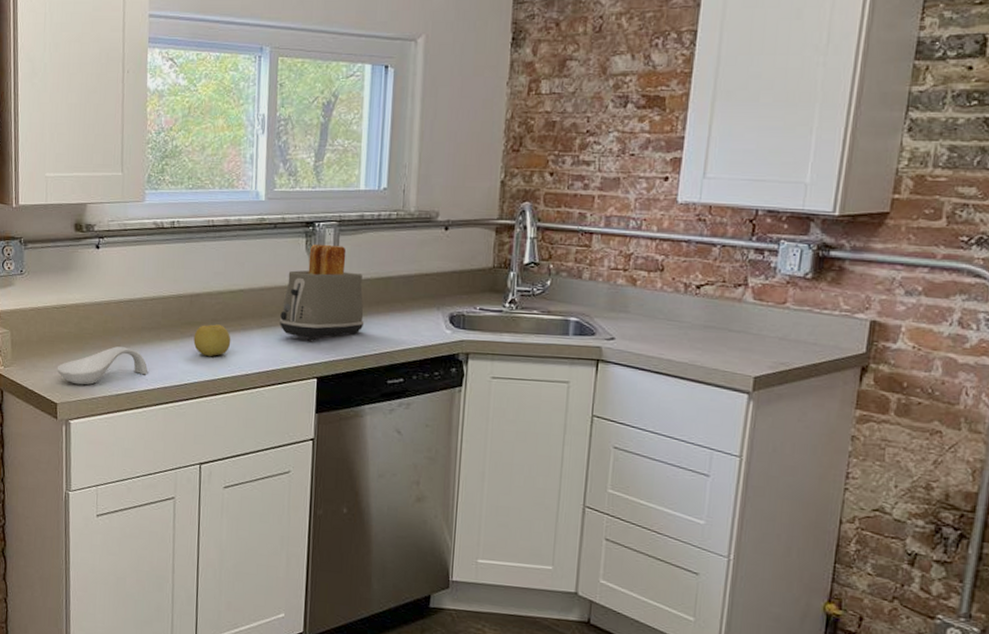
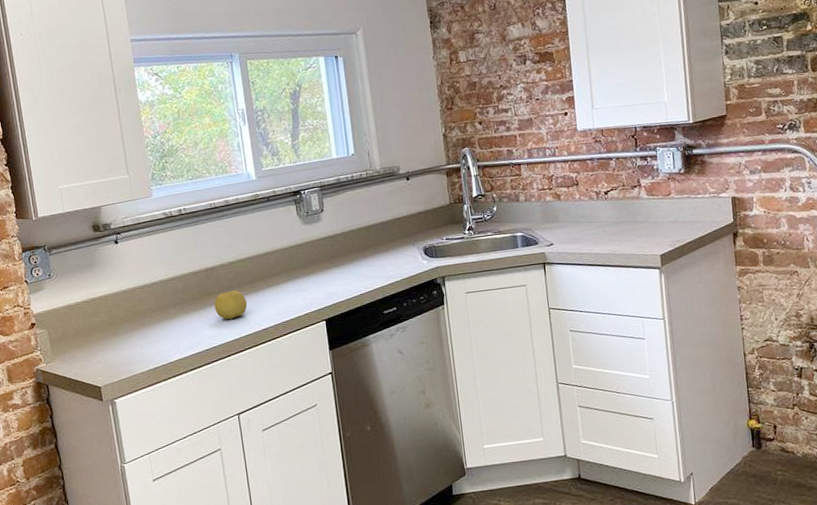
spoon rest: present [56,346,148,385] -> none [95,325,179,367]
toaster: present [279,244,365,341] -> none [285,207,356,290]

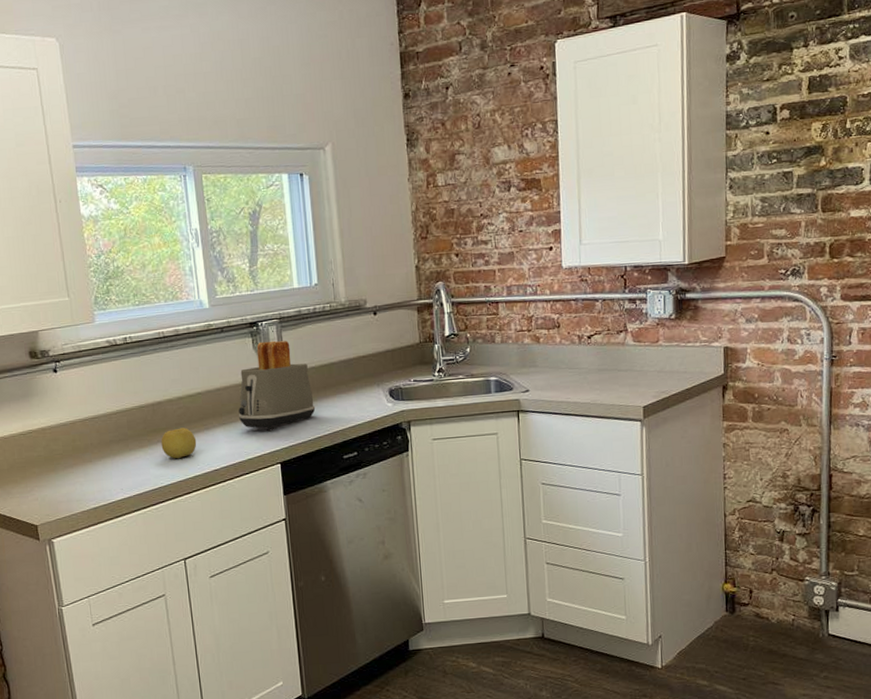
toaster: none [285,207,356,290] -> present [238,340,316,431]

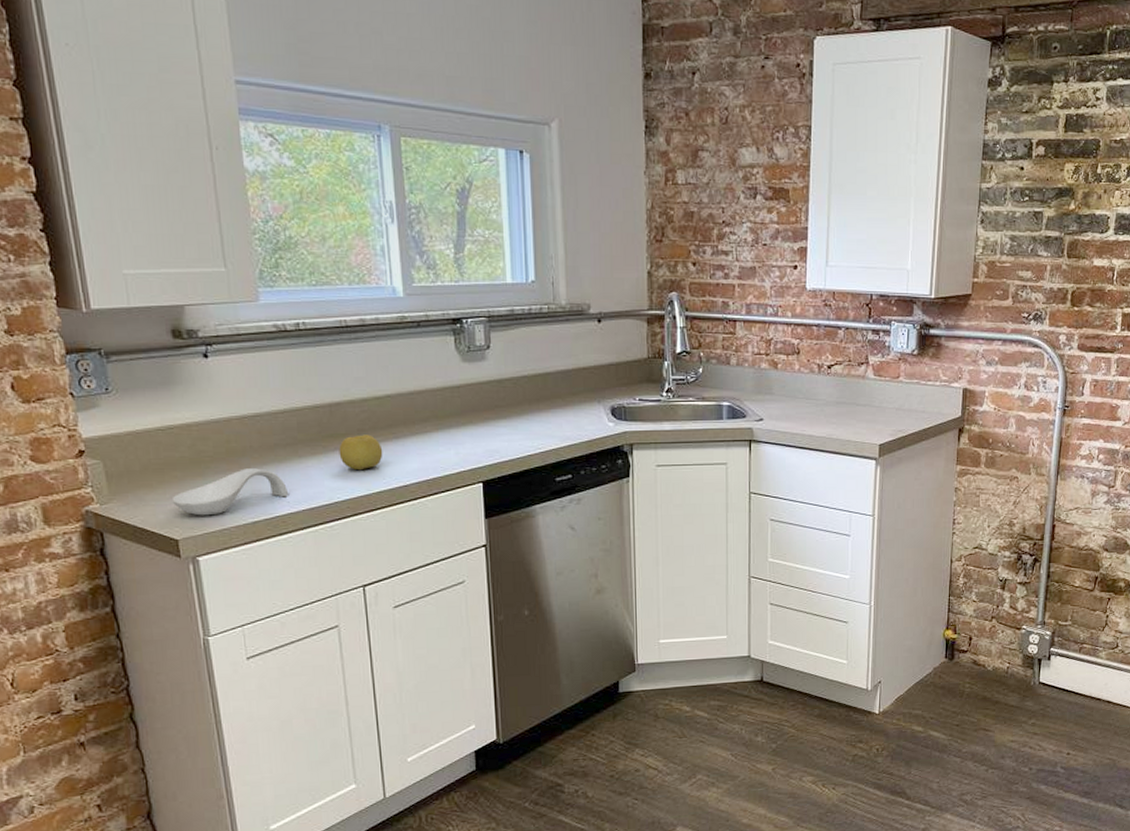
spoon rest: none [32,462,123,505] -> present [171,468,289,516]
toaster: present [238,340,316,431] -> none [434,342,526,444]

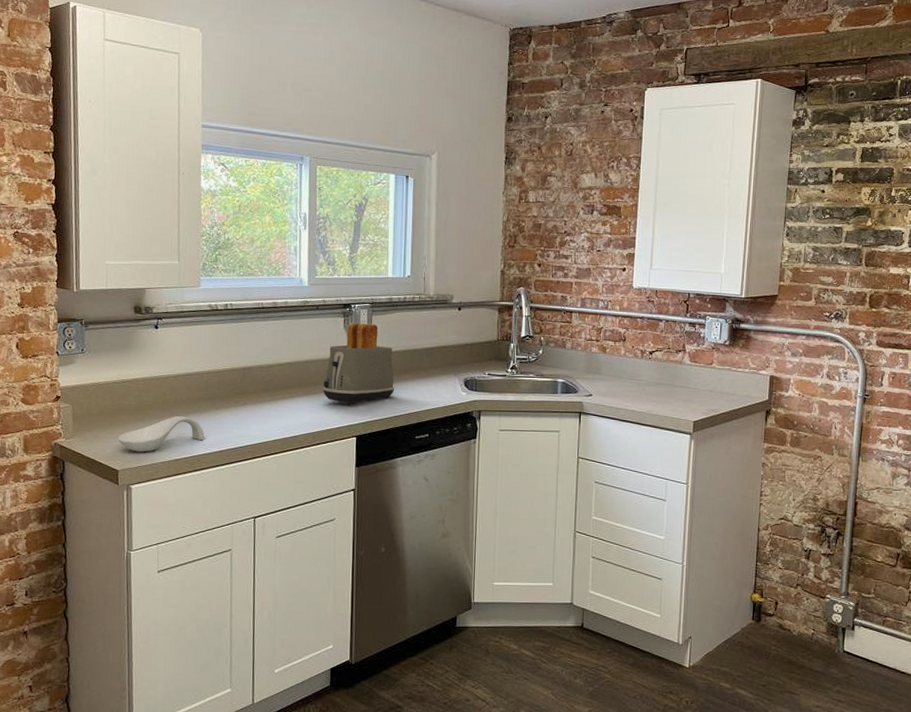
fruit: present [339,434,383,470] -> none [246,393,281,421]
toaster: none [434,342,526,444] -> present [322,322,395,405]

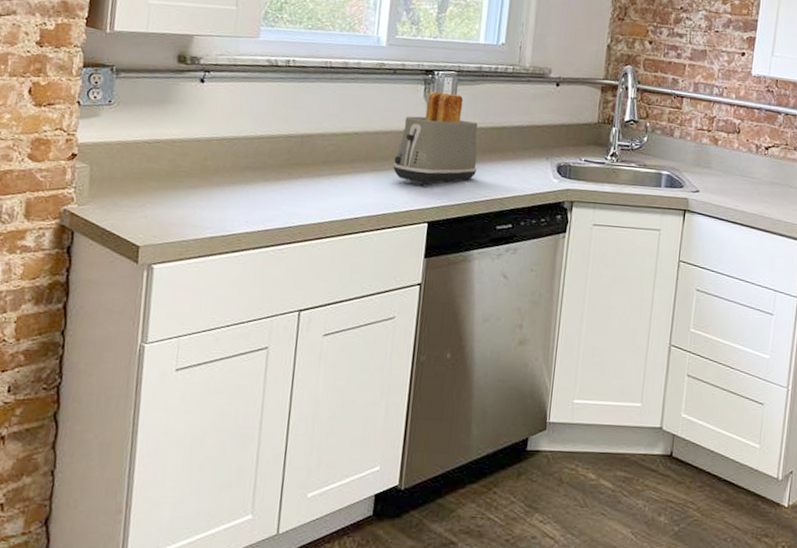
spoon rest: present [117,416,205,452] -> none [142,186,249,227]

